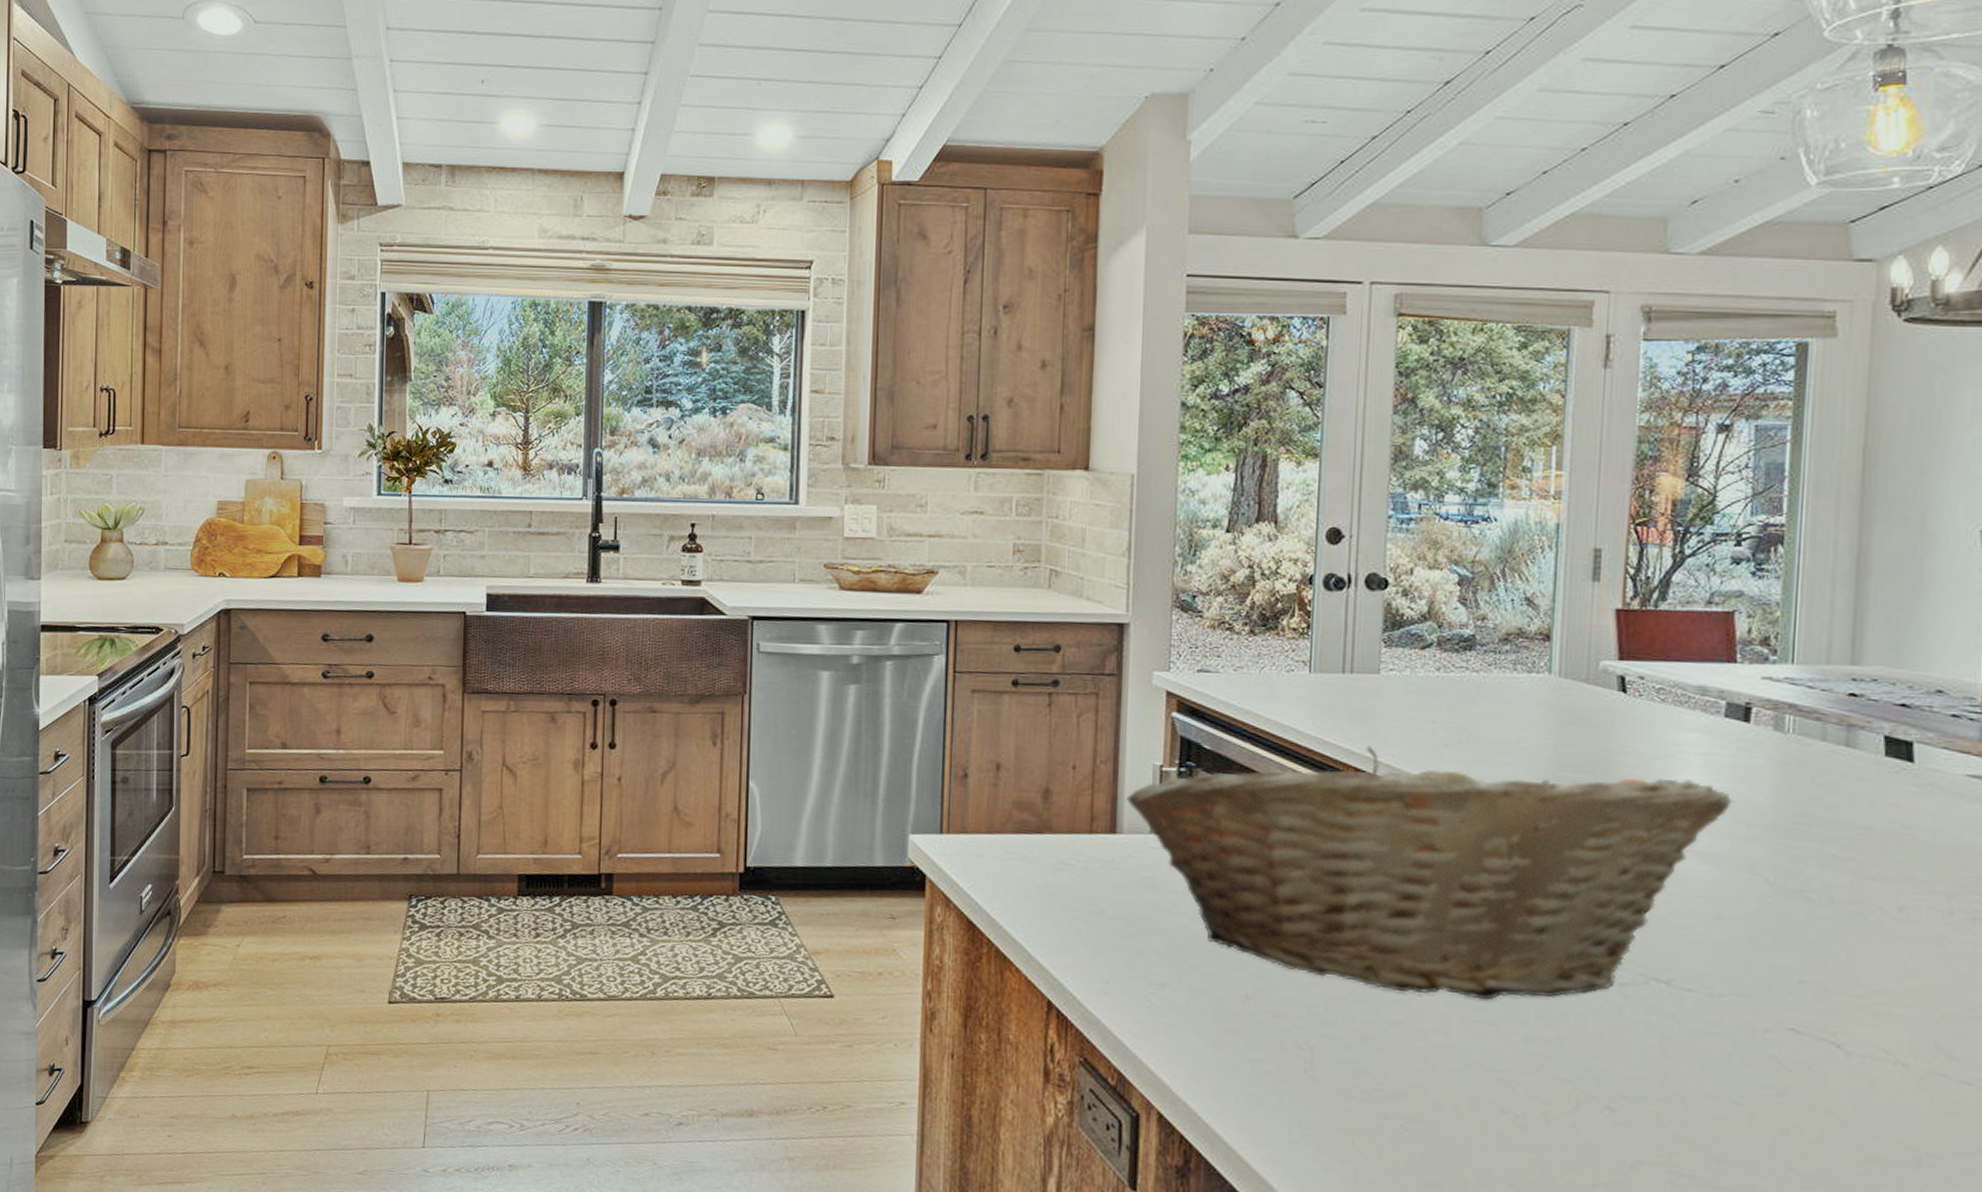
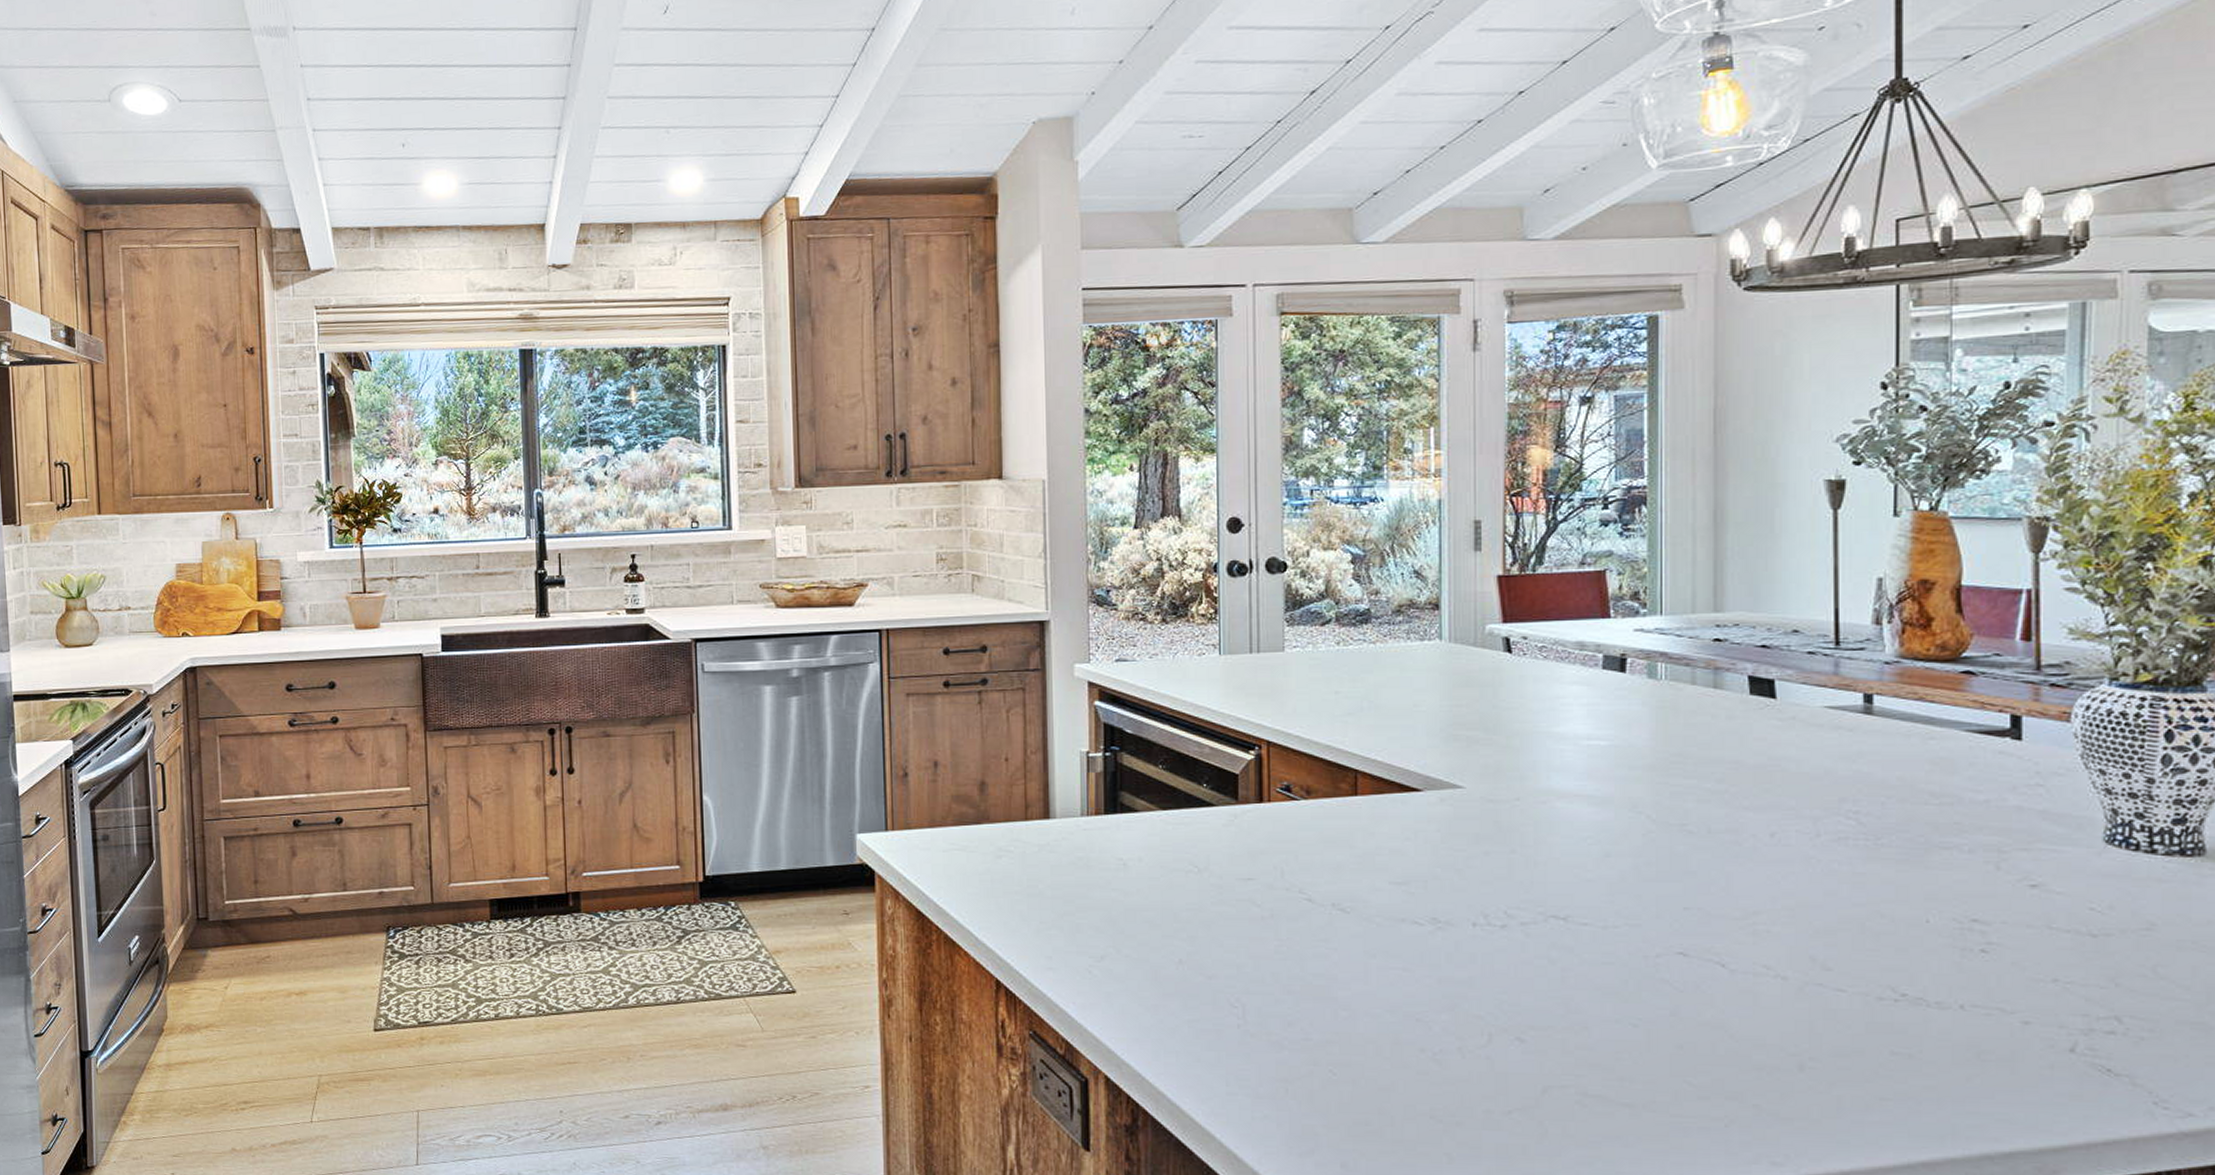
fruit basket: present [1127,746,1733,1001] -> none [1058,719,1614,948]

